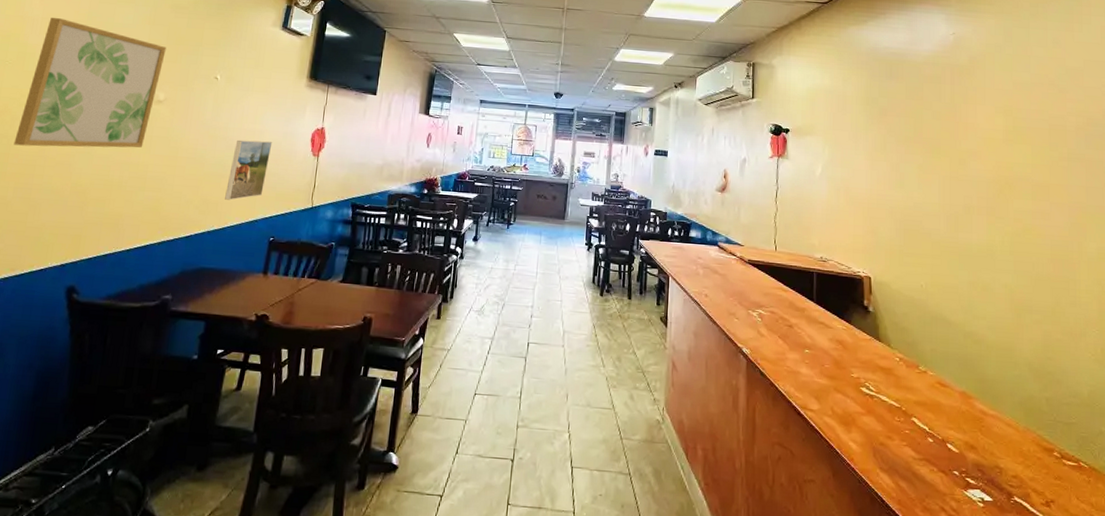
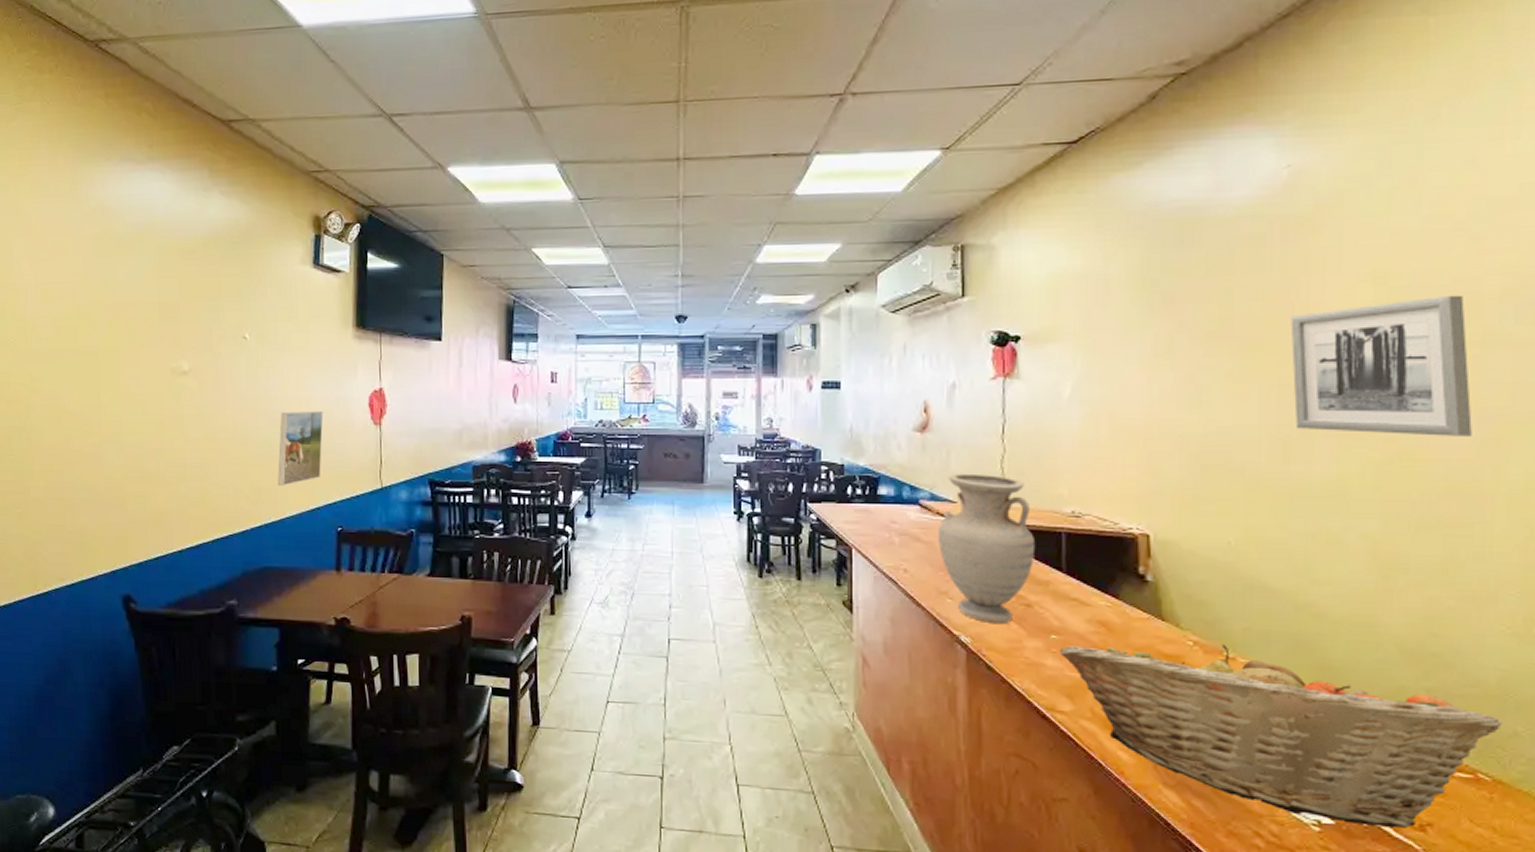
wall art: present [14,18,167,148] -> none [34,282,181,439]
vase: none [729,224,796,339] -> present [937,473,1036,623]
fruit basket: none [811,358,1093,504] -> present [1061,644,1502,828]
wall art: none [957,126,1065,220] -> present [1290,295,1472,436]

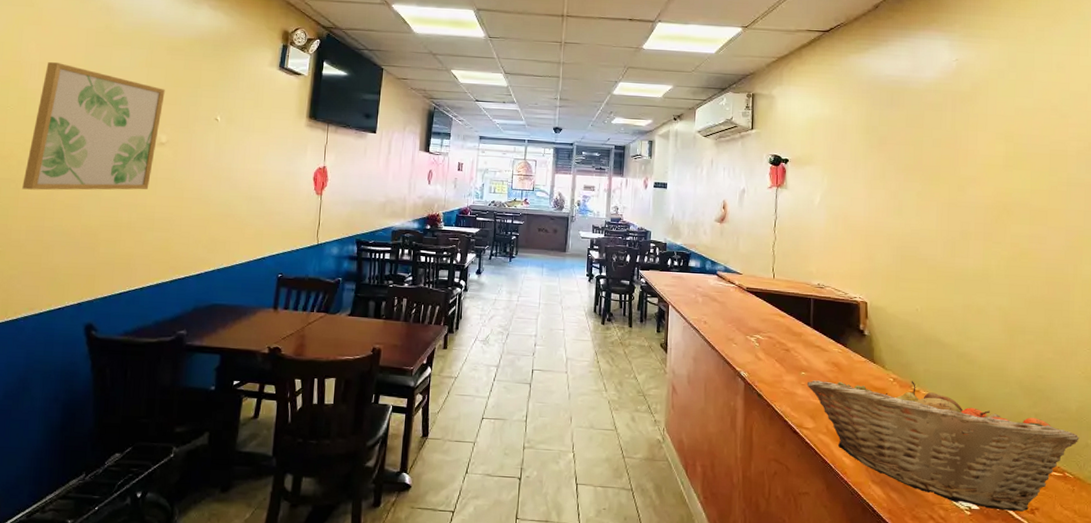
wall art: none [34,282,181,439] -> present [22,62,165,190]
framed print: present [278,411,324,486] -> none [232,180,276,239]
vase: present [937,473,1036,623] -> none [728,253,794,363]
wall art: present [1290,295,1472,436] -> none [956,151,1062,244]

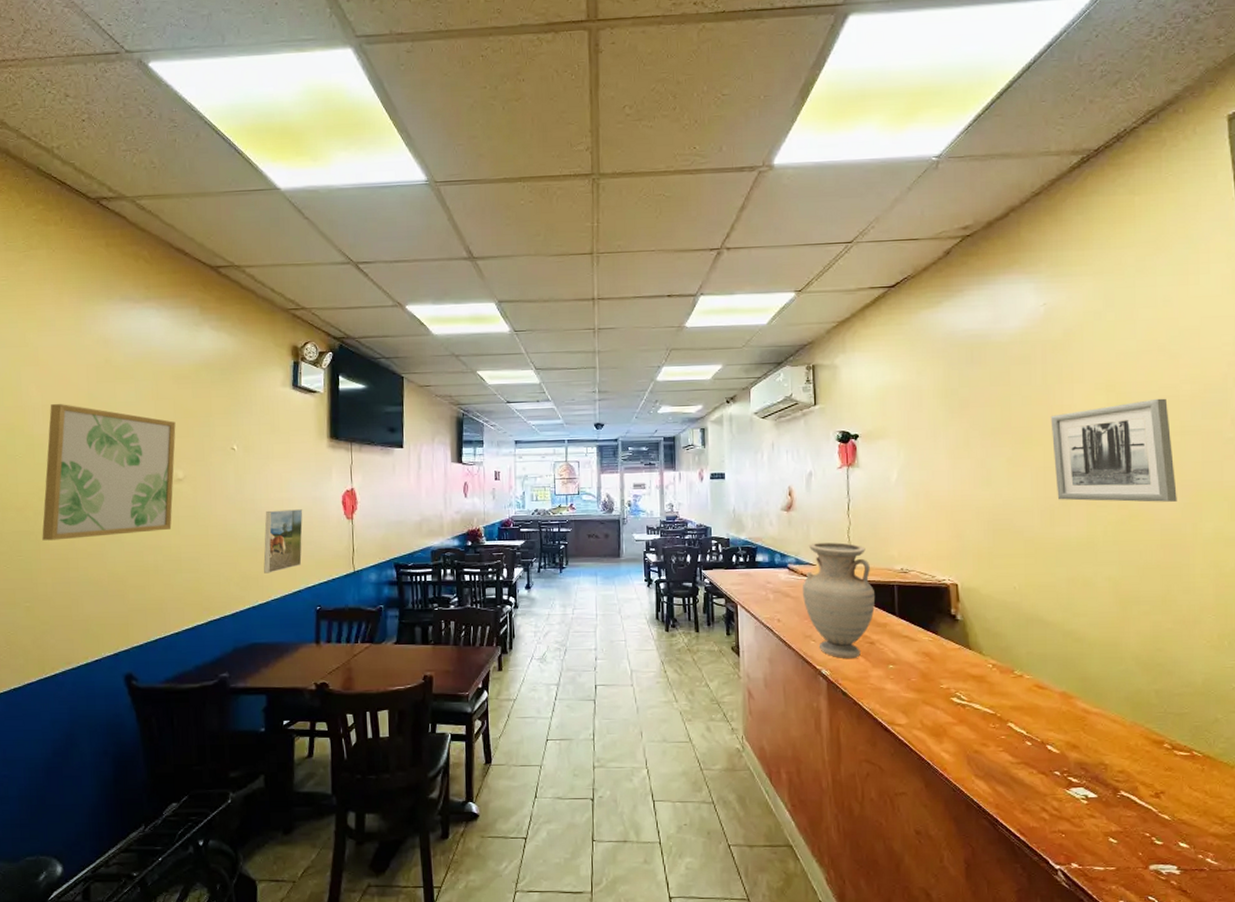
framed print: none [232,180,276,239] -> present [263,509,303,573]
vase: none [728,253,794,363] -> present [802,542,876,658]
fruit basket: present [807,380,1080,512] -> none [897,665,1208,797]
wall art: none [956,151,1062,244] -> present [1050,398,1177,502]

